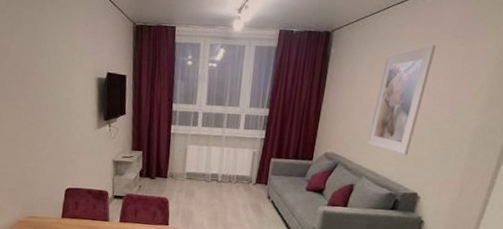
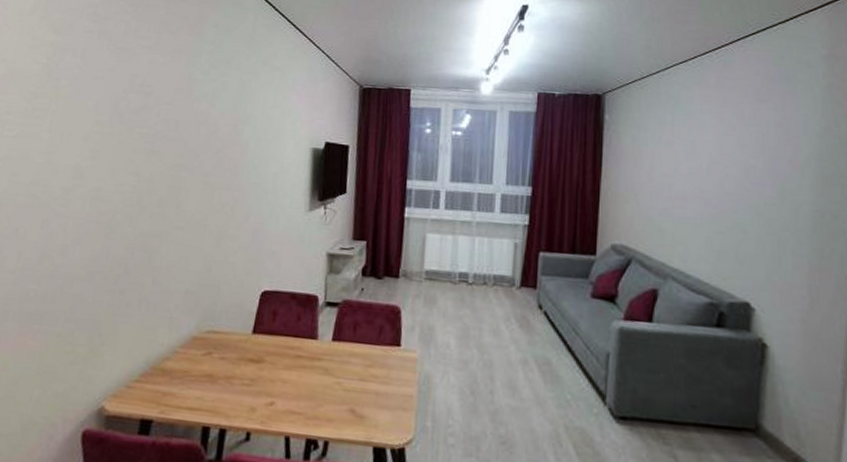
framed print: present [366,45,437,155] -> none [666,109,738,249]

